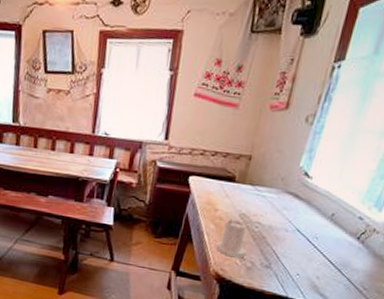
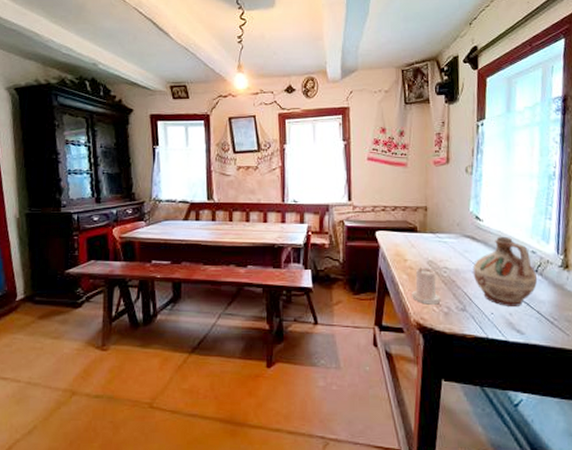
ceramic jug: none [286,196,358,271] -> present [472,236,538,306]

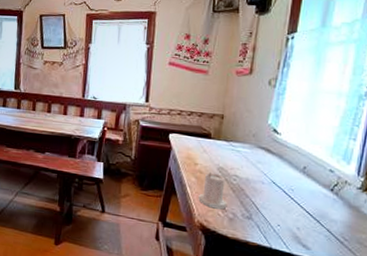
ceramic jug: present [472,236,538,306] -> none [263,151,333,222]

